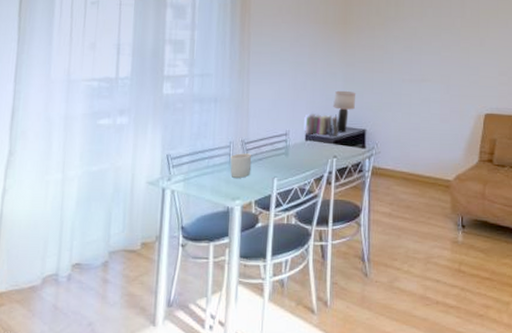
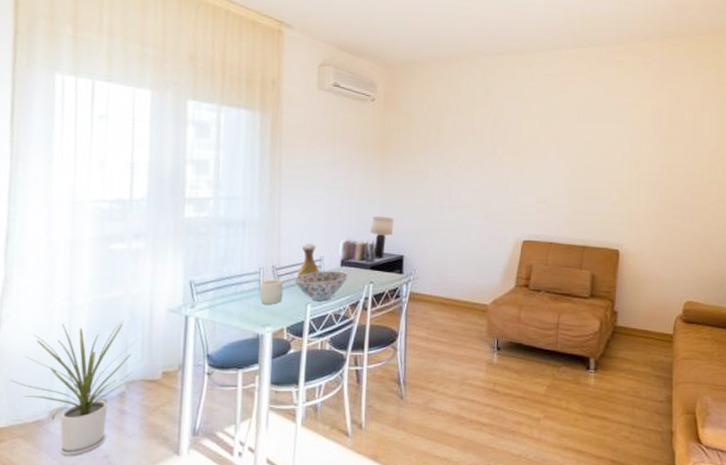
house plant: none [11,191,117,323] -> present [10,319,135,457]
bowl: none [262,145,314,176] -> present [294,271,349,302]
vase: none [264,117,286,151] -> present [297,243,320,277]

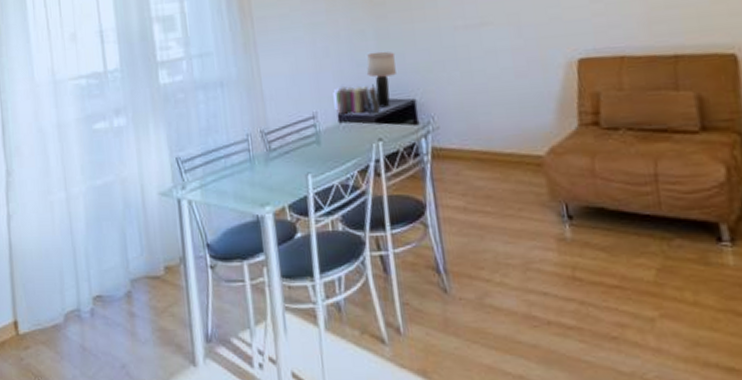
house plant: present [10,319,135,457] -> none [26,208,139,366]
mug: present [260,279,284,304] -> none [250,146,278,179]
bowl: present [294,271,349,302] -> none [287,128,351,170]
vase: present [297,243,320,277] -> none [289,97,316,142]

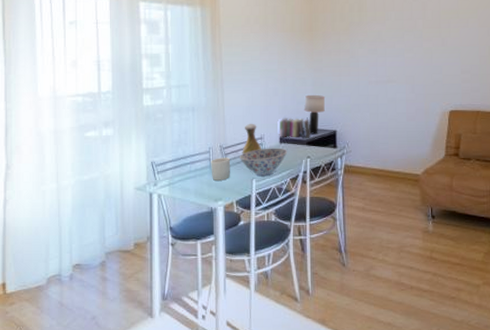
mug: none [250,146,278,179] -> present [211,157,231,181]
bowl: none [287,128,351,170] -> present [240,148,288,177]
vase: none [289,97,316,142] -> present [242,123,262,155]

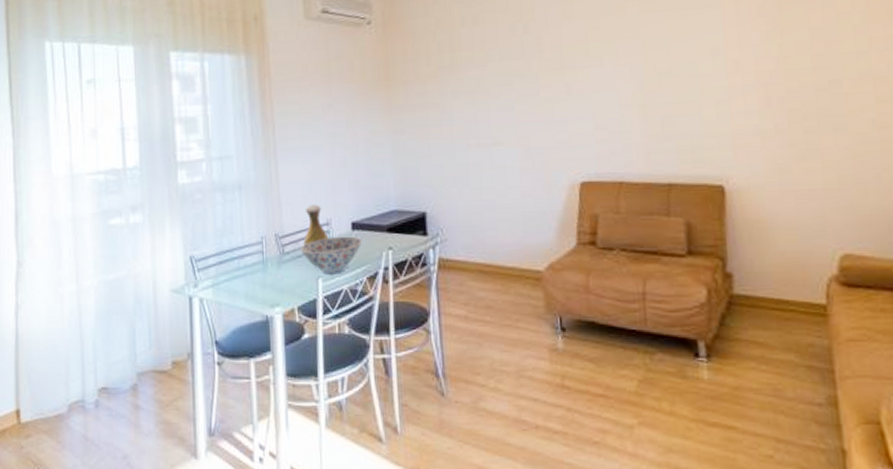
mug: present [211,157,231,181] -> none [264,250,290,280]
books: present [279,118,312,138] -> none [350,196,393,223]
table lamp: present [304,94,326,135] -> none [382,164,410,218]

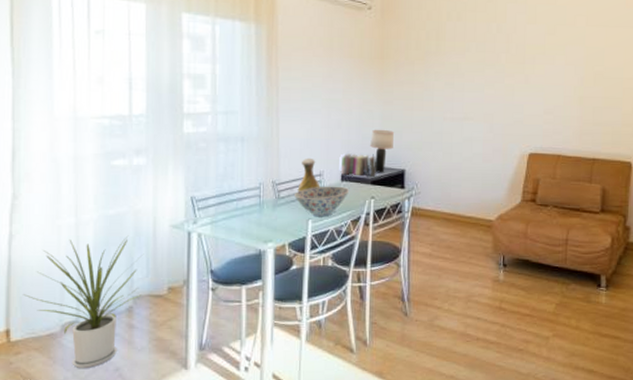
house plant: none [31,302,146,456] -> present [23,235,142,369]
books: none [350,196,393,223] -> present [340,153,377,177]
table lamp: none [382,164,410,218] -> present [370,129,395,173]

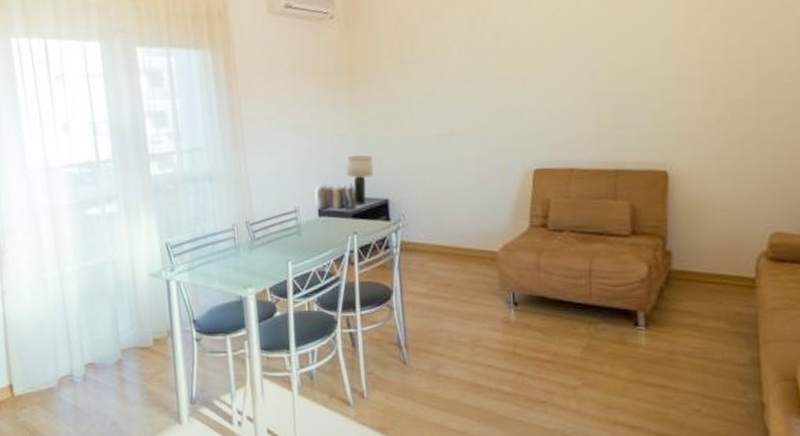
house plant: present [23,235,142,369] -> none [20,286,129,423]
bowl: present [295,186,350,217] -> none [270,222,329,258]
vase: present [297,157,321,193] -> none [273,192,297,232]

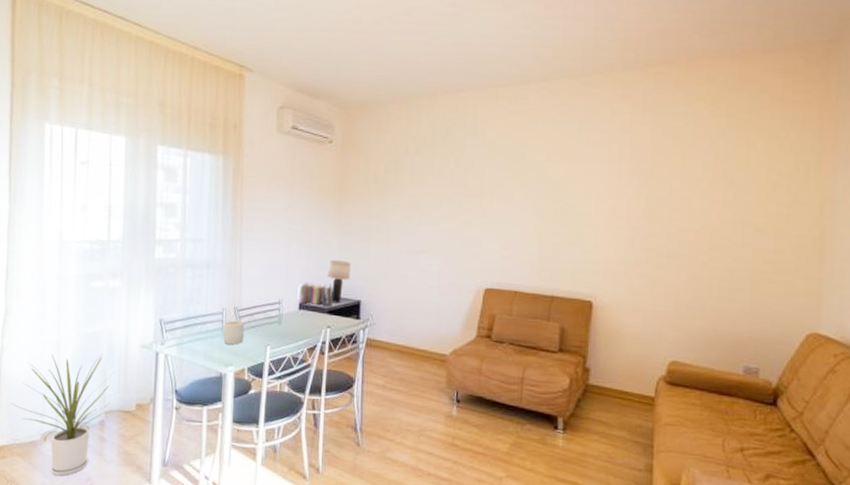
house plant: none [20,286,129,423] -> present [10,353,113,477]
mug: none [236,236,261,264] -> present [223,320,245,345]

